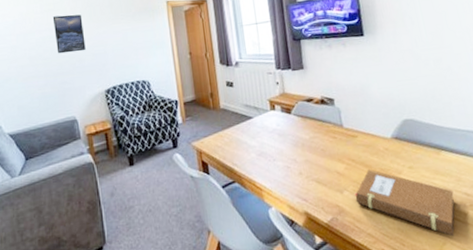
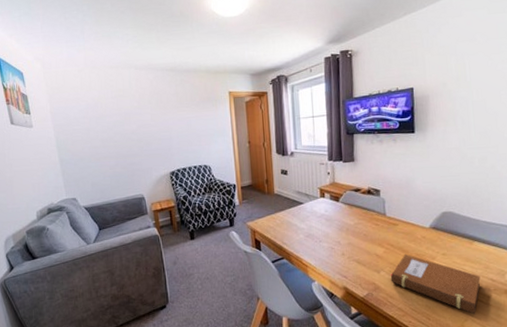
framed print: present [52,14,86,54] -> none [122,101,153,137]

